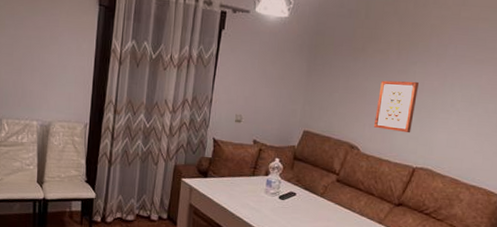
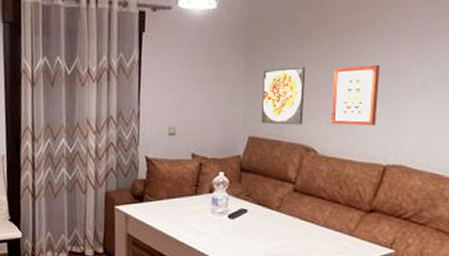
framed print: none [315,75,358,126] -> present [261,66,306,125]

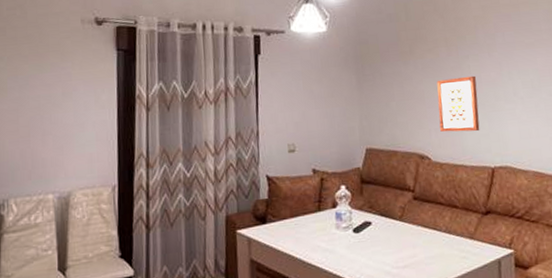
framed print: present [261,66,306,125] -> none [374,80,415,135]

